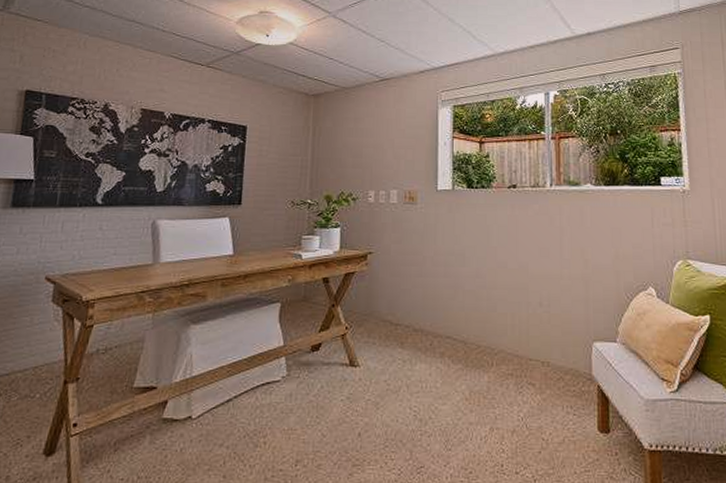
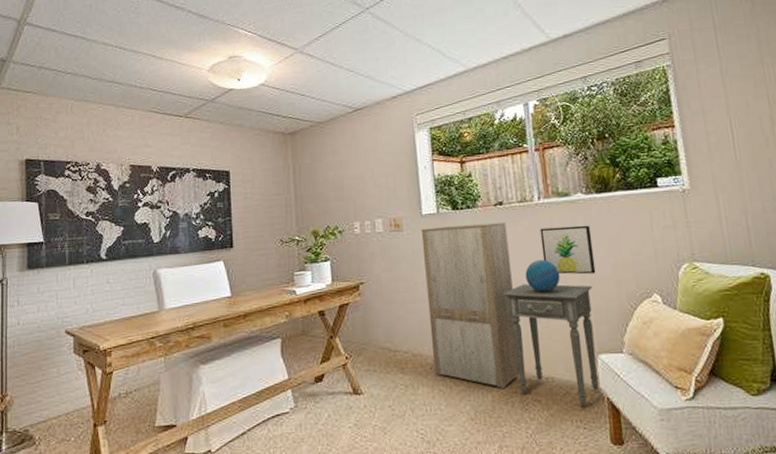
cabinet: none [434,204,518,370] -> present [421,223,520,389]
side table: none [508,267,593,394] -> present [502,284,599,408]
decorative orb: none [531,245,564,277] -> present [525,259,560,293]
wall art: none [549,214,598,263] -> present [540,225,596,275]

